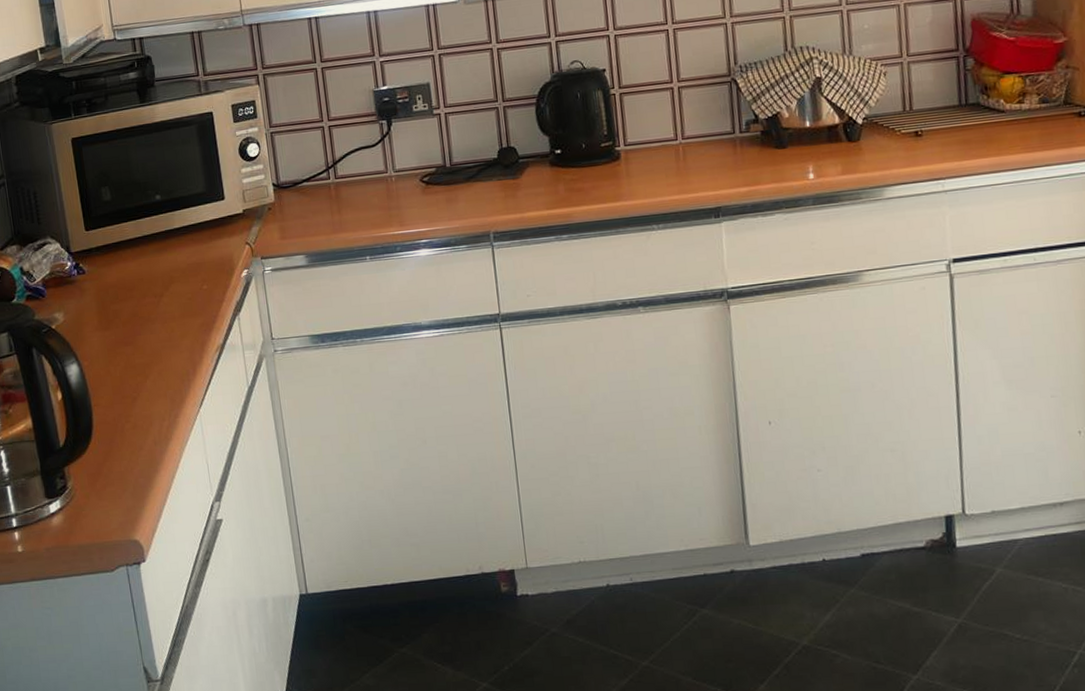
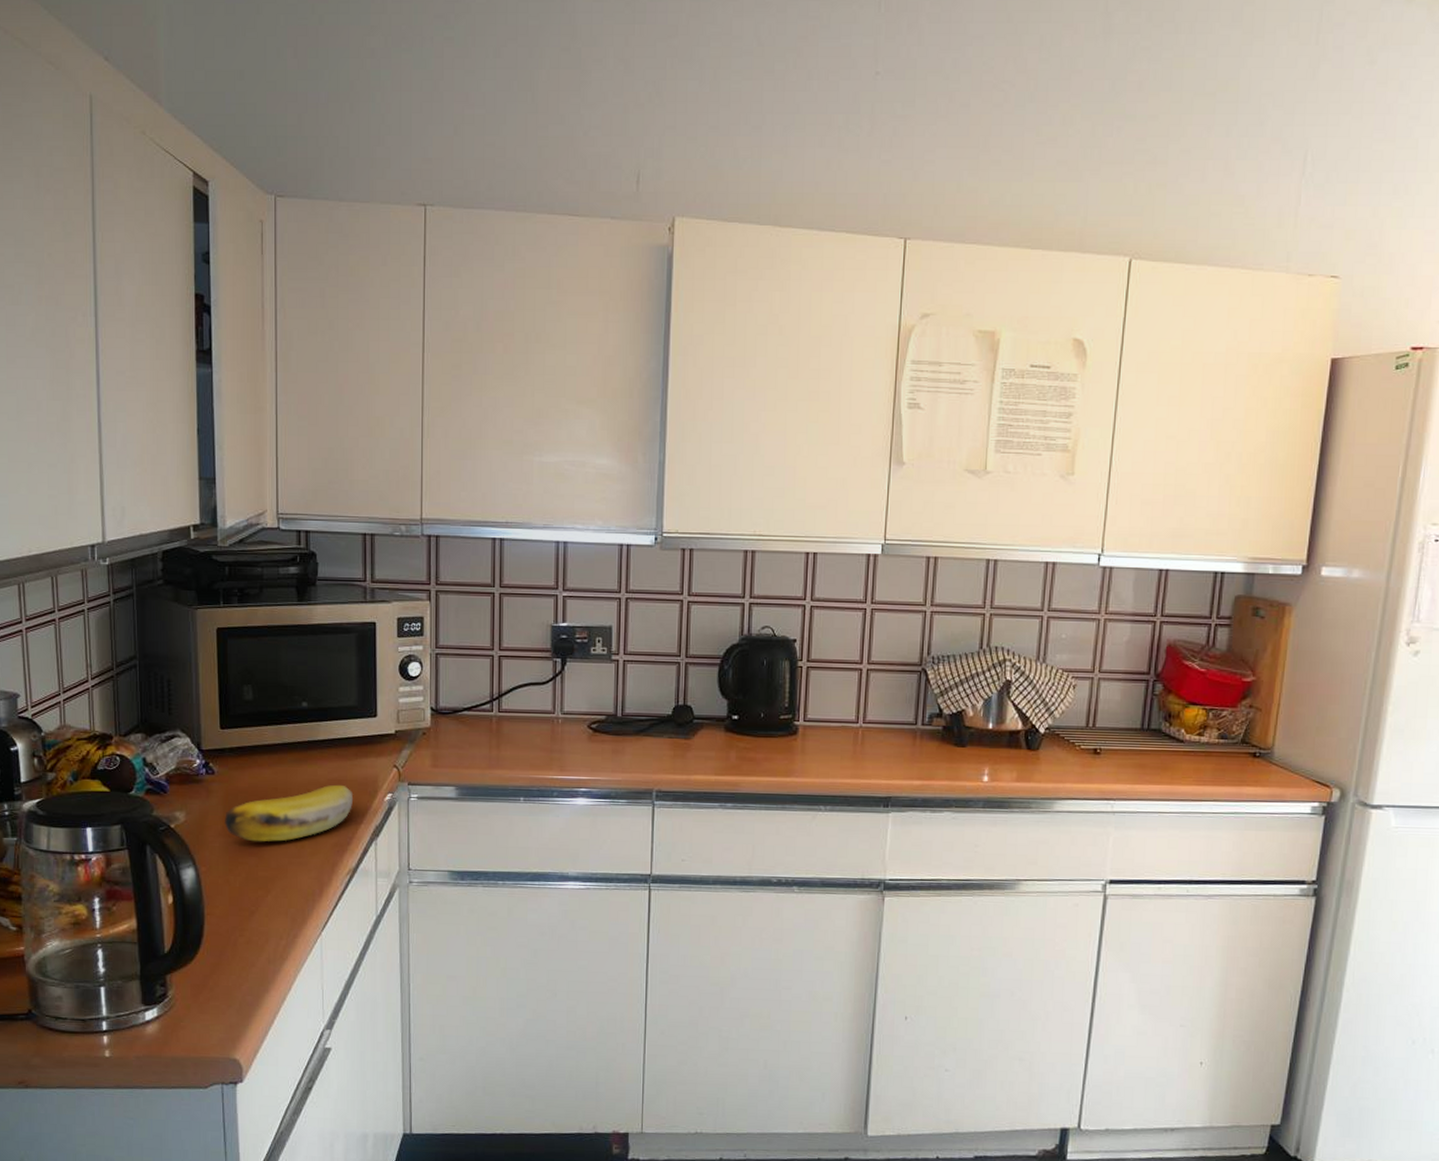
banana: none [99,267,213,332] -> present [225,784,354,842]

